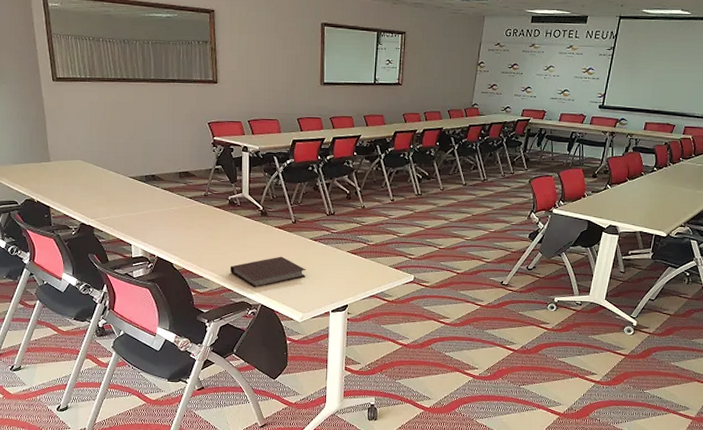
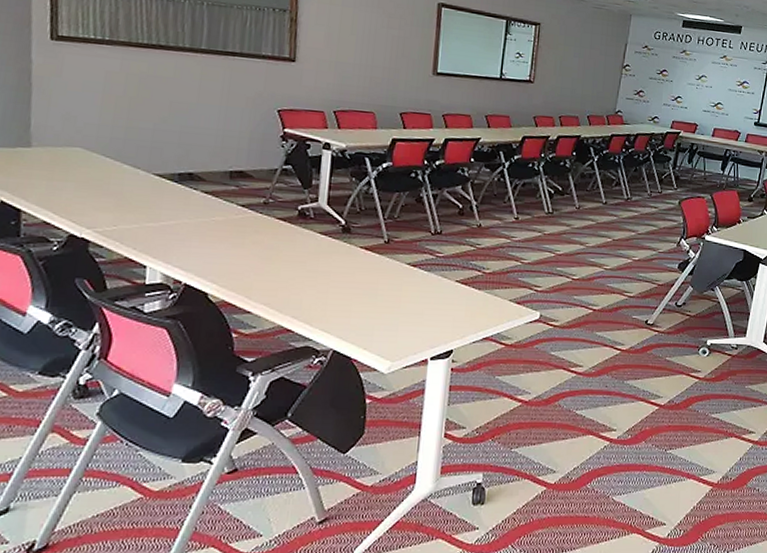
notebook: present [230,256,306,288] -> none [291,286,400,328]

